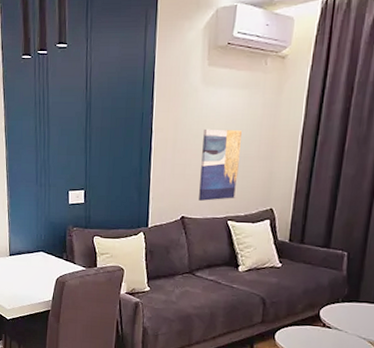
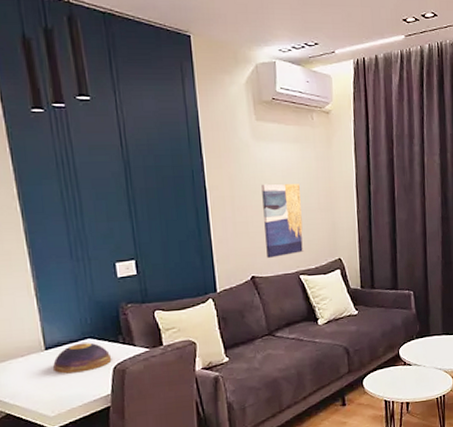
decorative bowl: none [14,254,56,279] -> present [53,342,112,374]

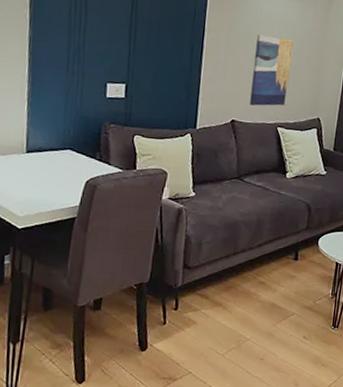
decorative bowl: present [53,342,112,374] -> none [30,152,87,181]

